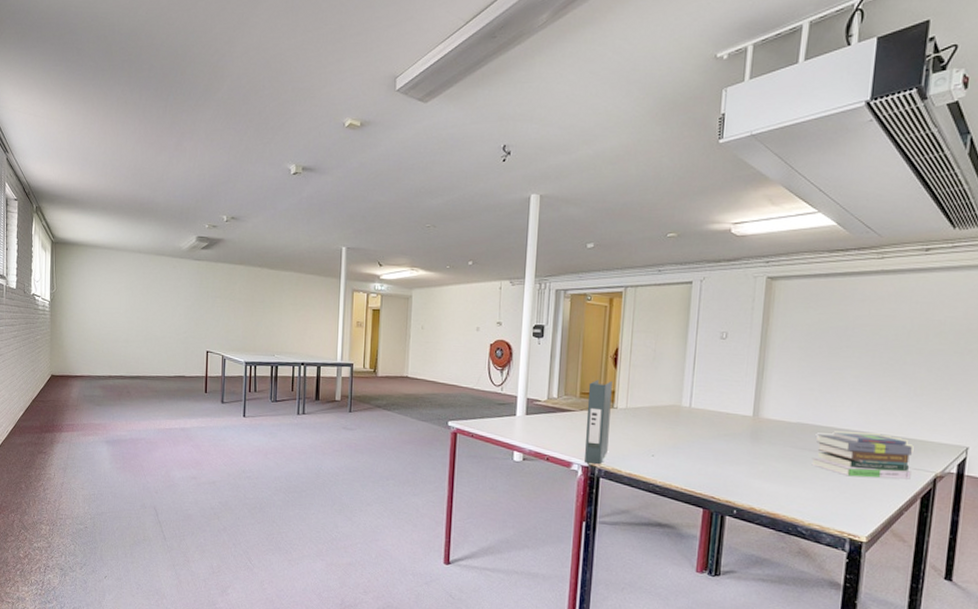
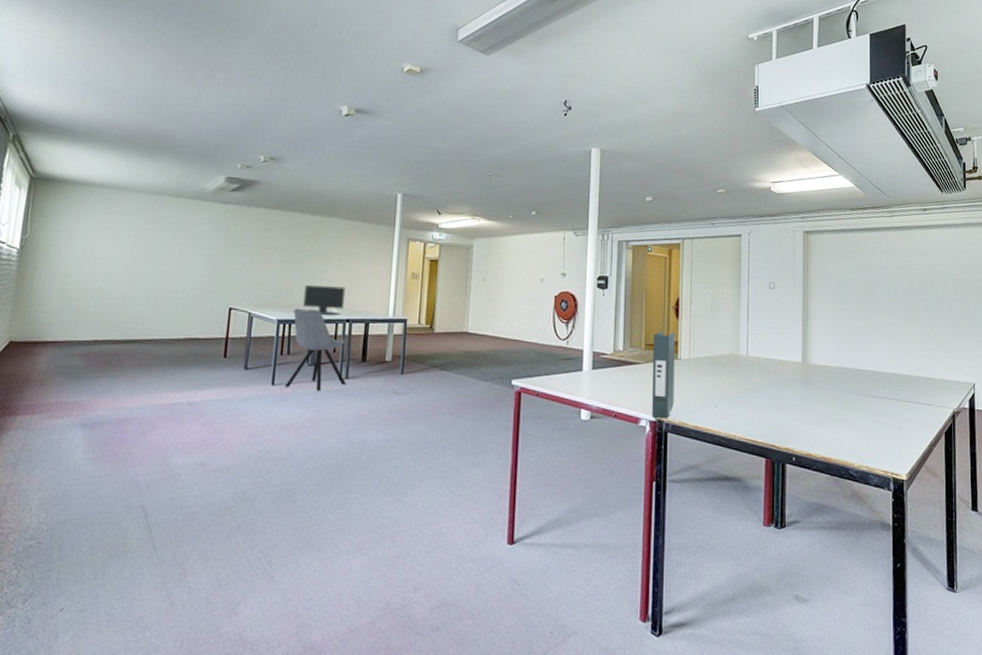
chair: none [253,352,303,424] -> present [284,308,346,392]
monitor: none [265,332,300,359] -> present [303,285,346,315]
books: present [811,432,912,480] -> none [855,375,935,417]

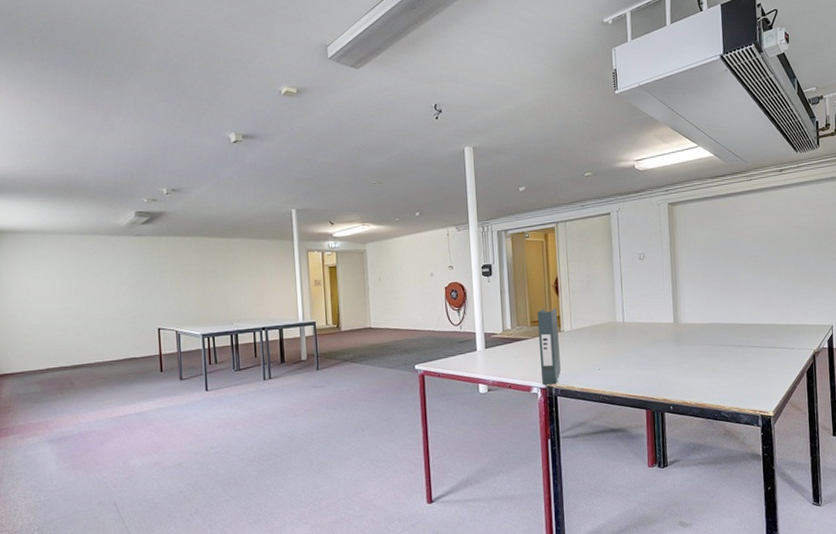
chair: present [284,308,346,392] -> none [215,321,270,393]
monitor: present [303,285,346,315] -> none [221,299,259,326]

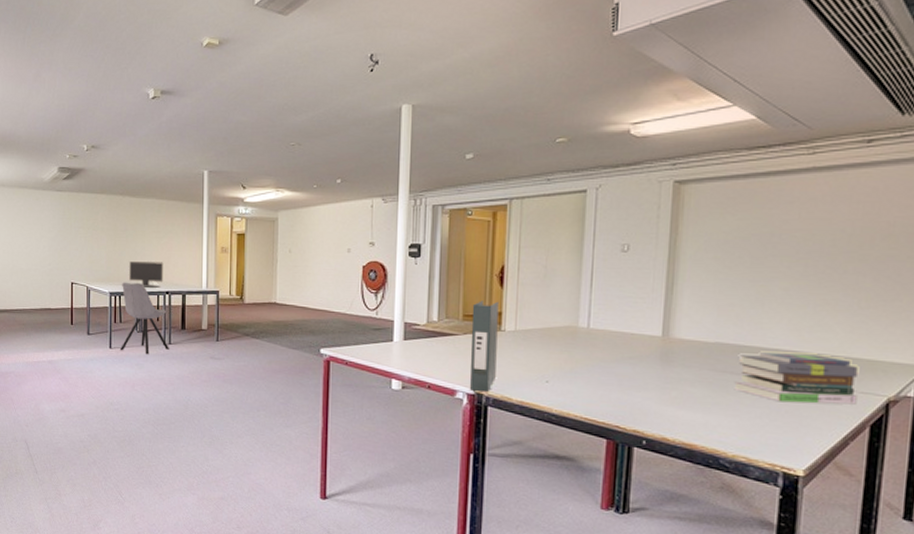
chair: none [215,321,270,393] -> present [119,282,169,355]
monitor: none [221,299,259,326] -> present [129,261,164,288]
books: none [724,325,797,363] -> present [734,352,858,405]

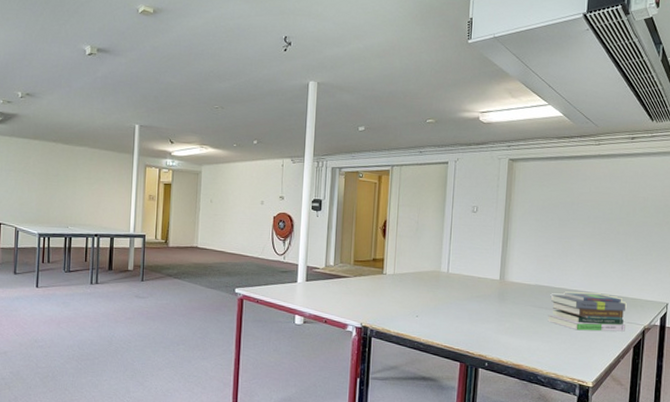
chair: present [119,282,169,355] -> none [46,224,96,294]
monitor: present [129,261,164,288] -> none [59,205,94,231]
binder: present [469,300,499,393] -> none [358,249,382,326]

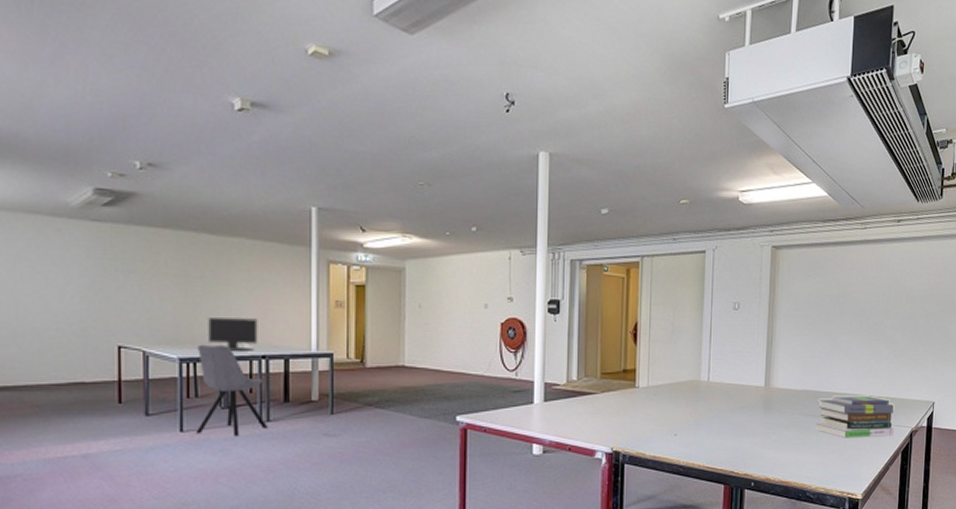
chair: none [46,224,96,294] -> present [195,344,267,437]
monitor: none [59,205,94,231] -> present [208,318,258,351]

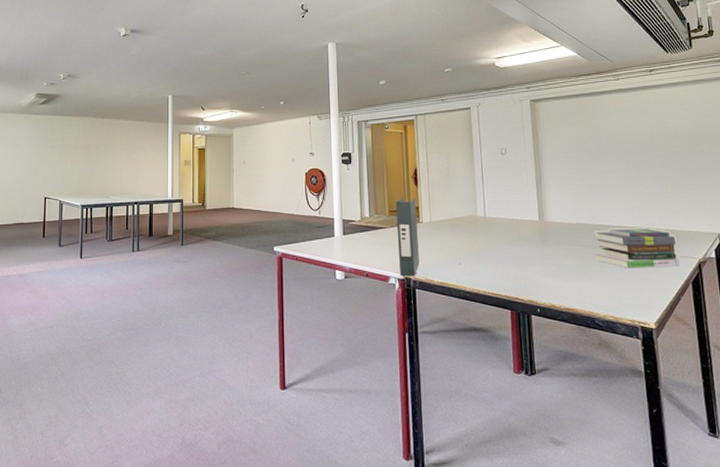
chair: present [195,344,267,437] -> none [90,194,138,262]
monitor: present [208,318,258,351] -> none [100,175,133,199]
binder: none [607,358,633,450] -> present [395,198,419,277]

